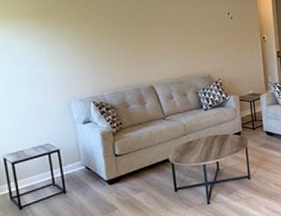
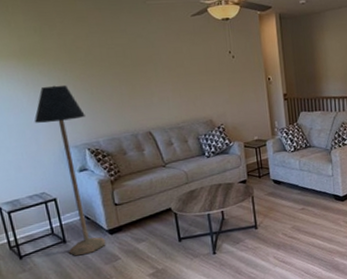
floor lamp: none [44,42,105,207] -> present [34,84,106,256]

